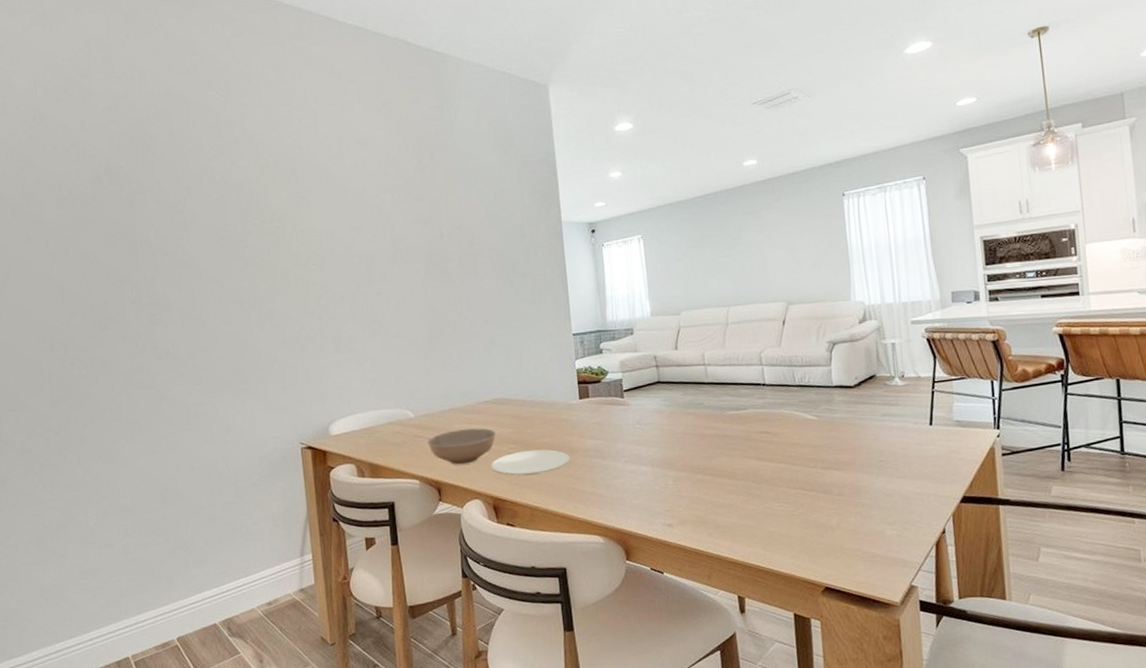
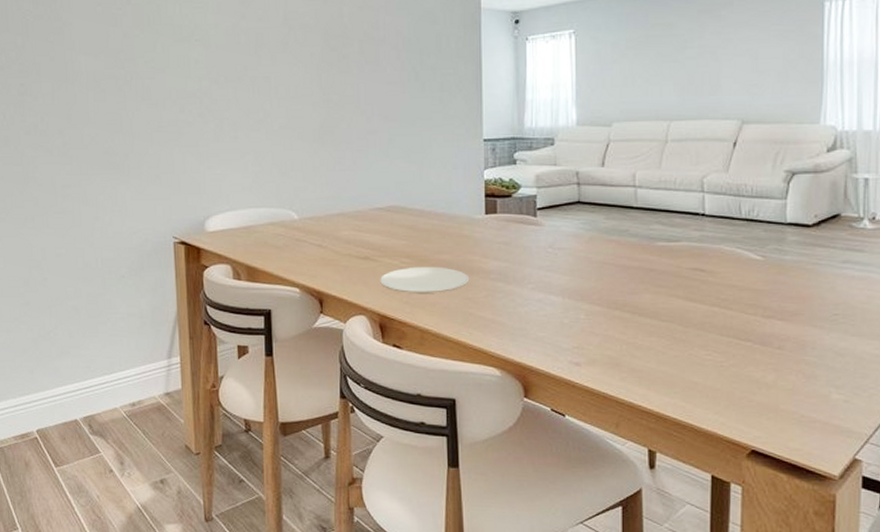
bowl: present [426,428,497,465] -> none [310,237,389,276]

